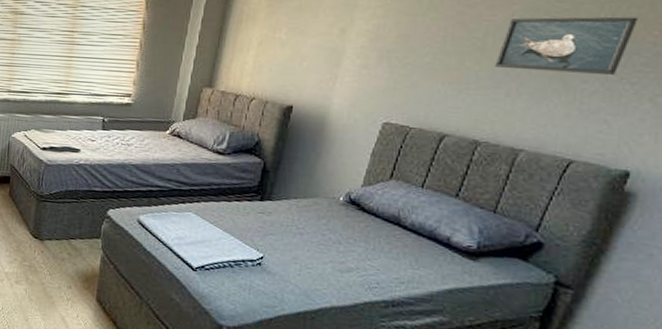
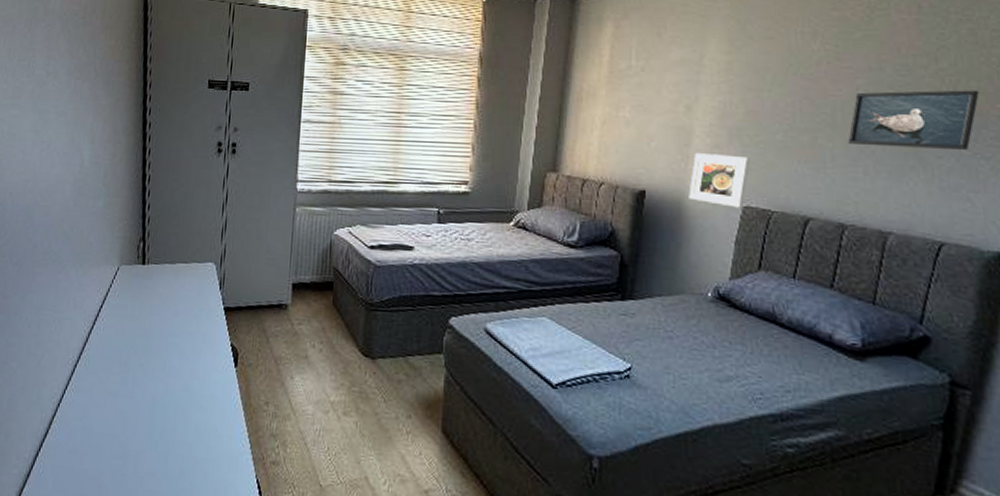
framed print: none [332,73,395,124] -> present [688,153,750,208]

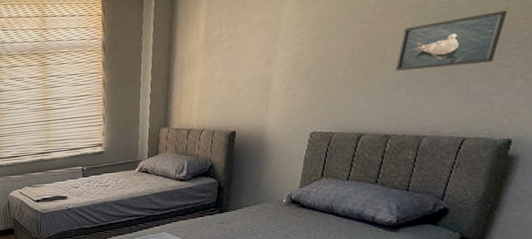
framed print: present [688,153,750,208] -> none [269,93,316,134]

